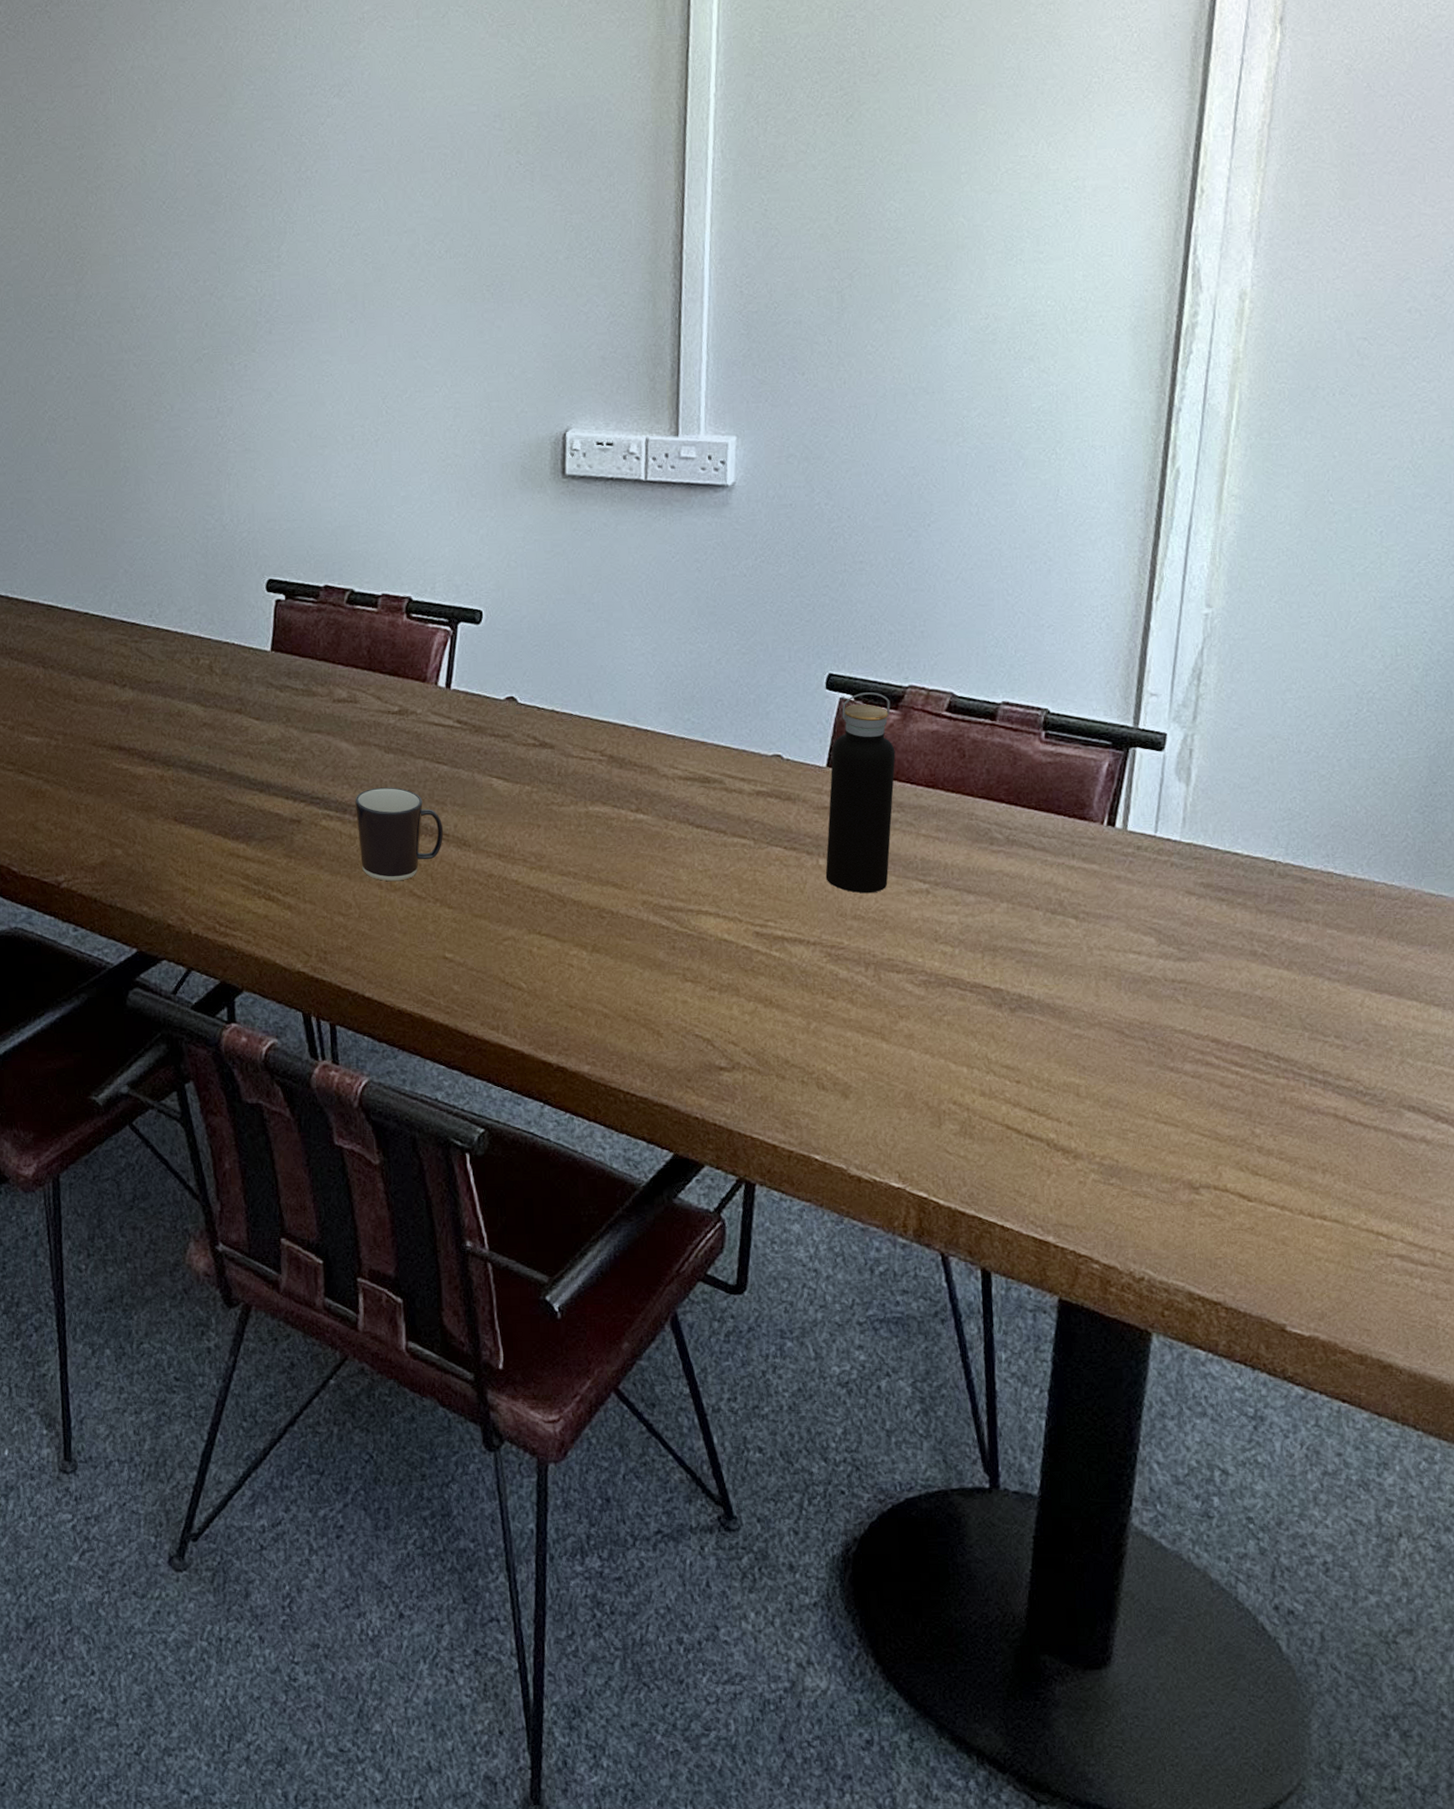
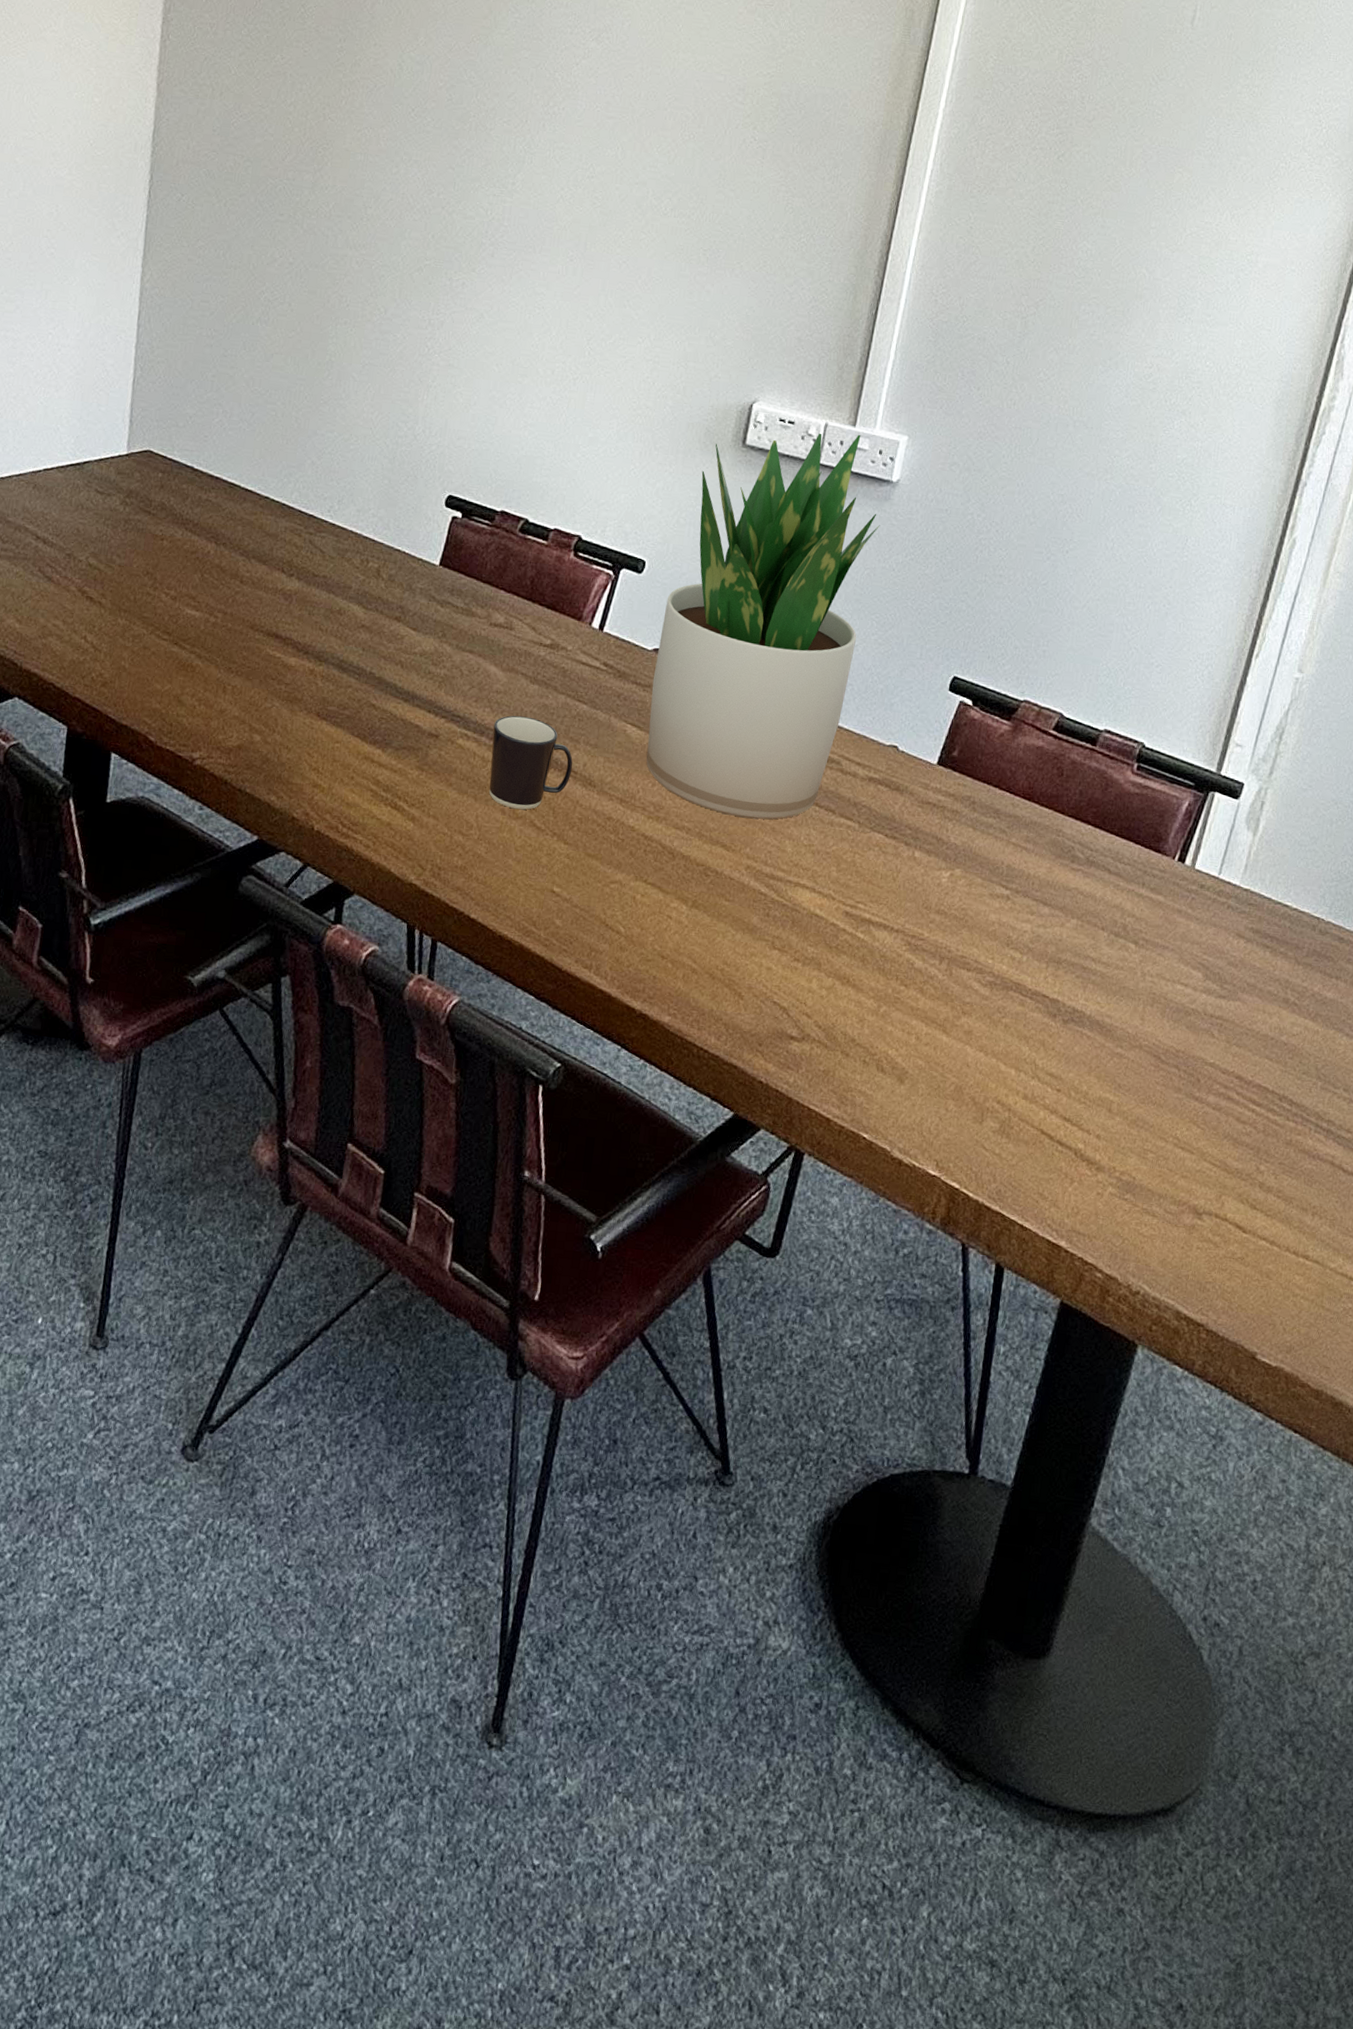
planter: none [510,443,723,853] -> present [646,433,880,820]
water bottle: present [825,692,896,894] -> none [918,699,1005,891]

